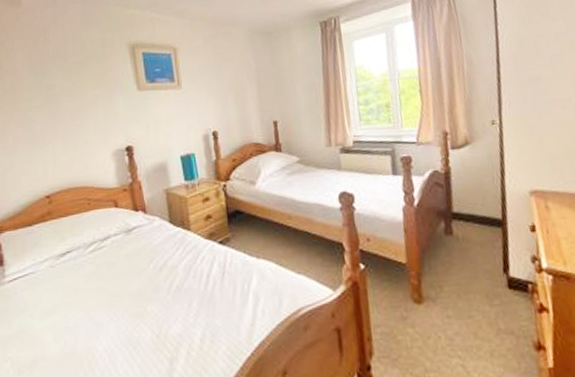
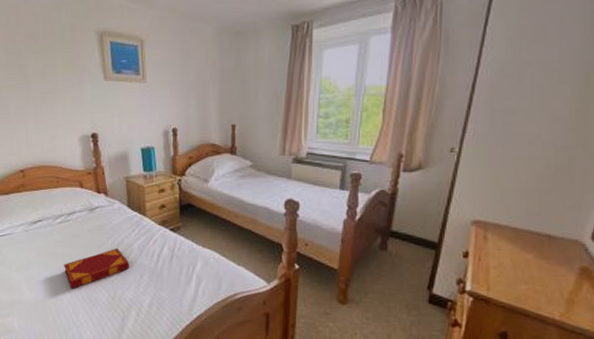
hardback book: none [98,272,176,333] -> present [64,248,130,290]

